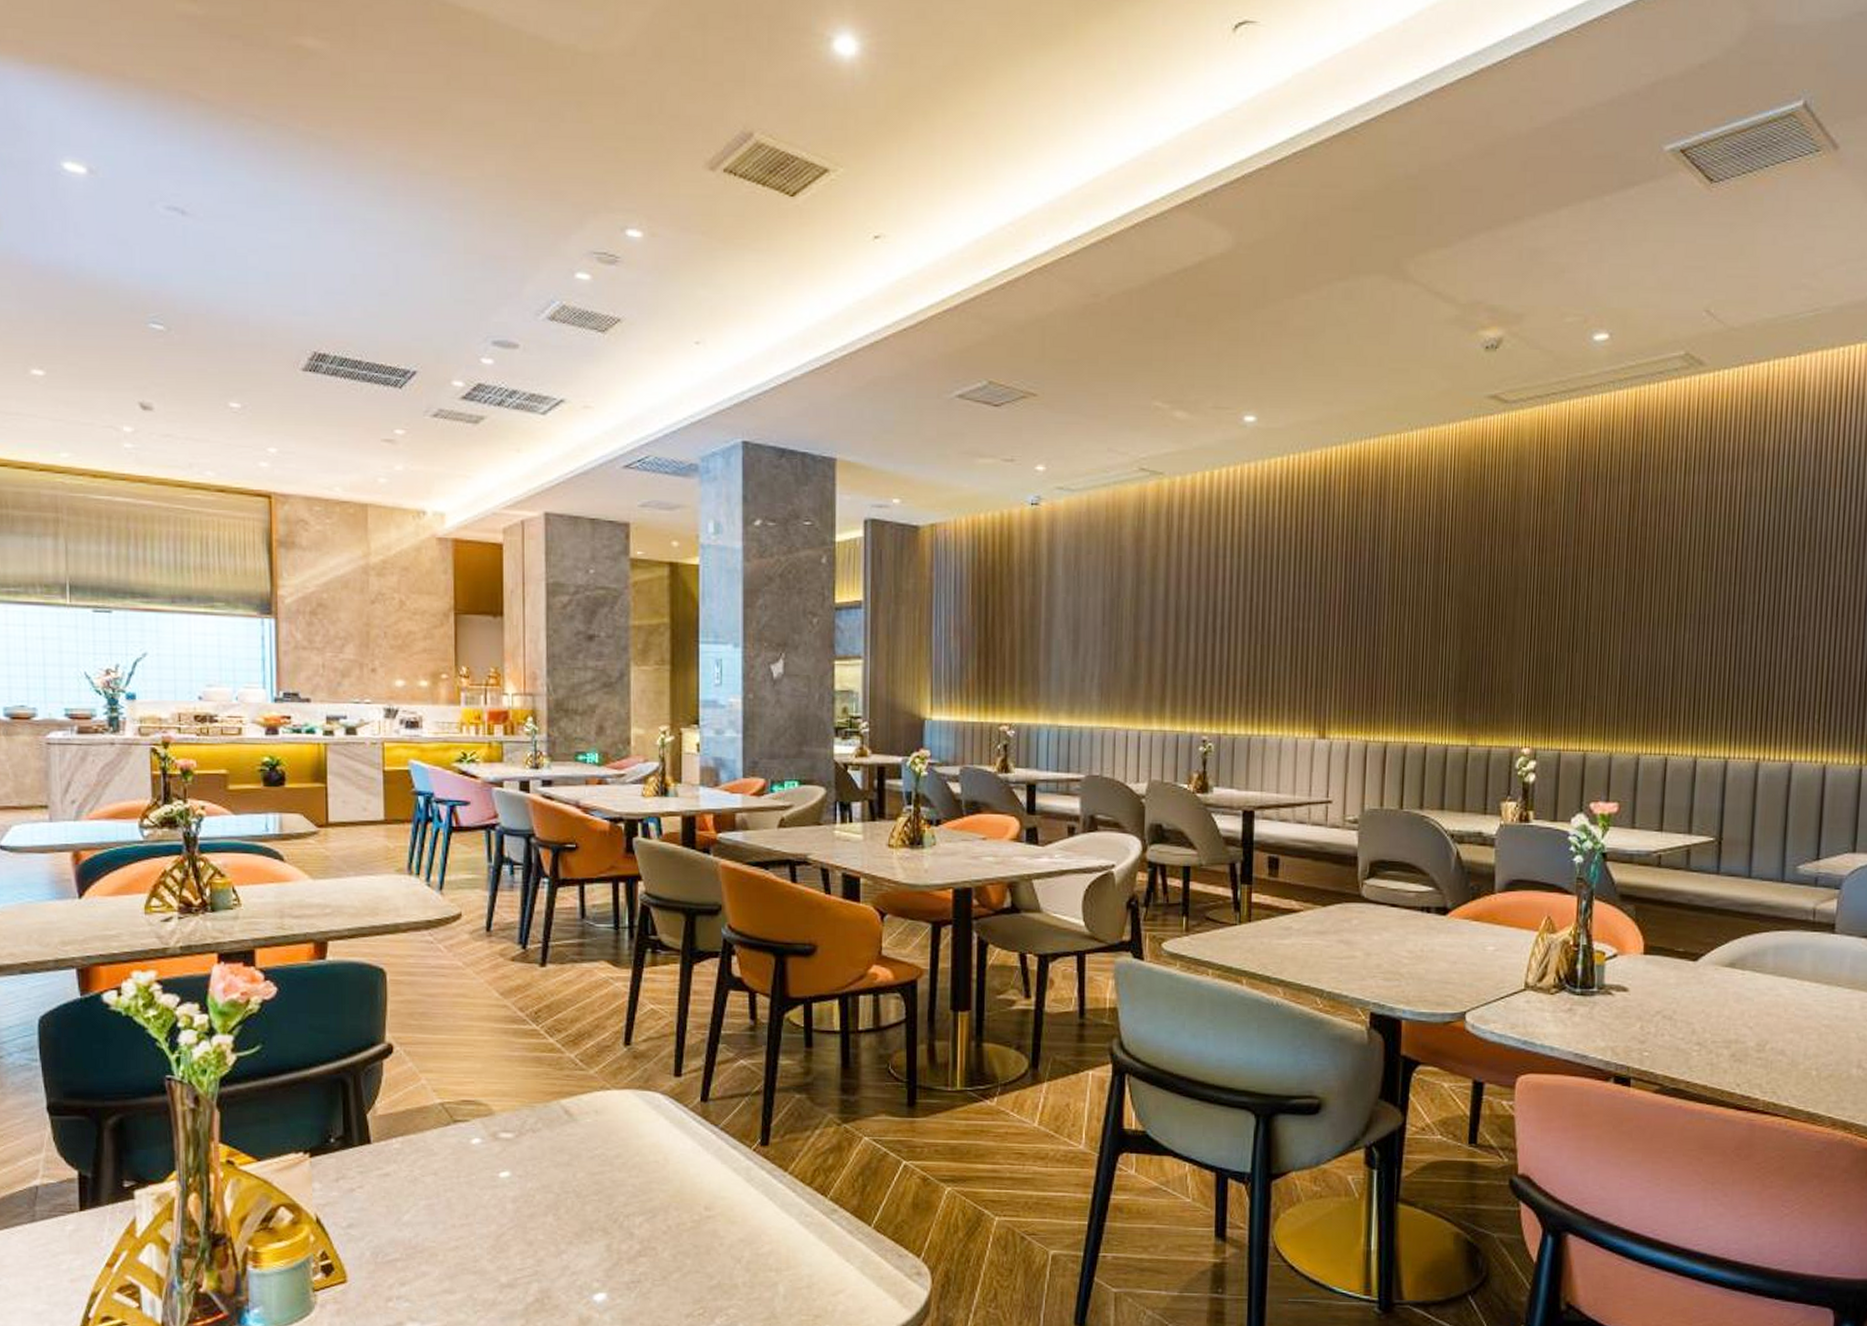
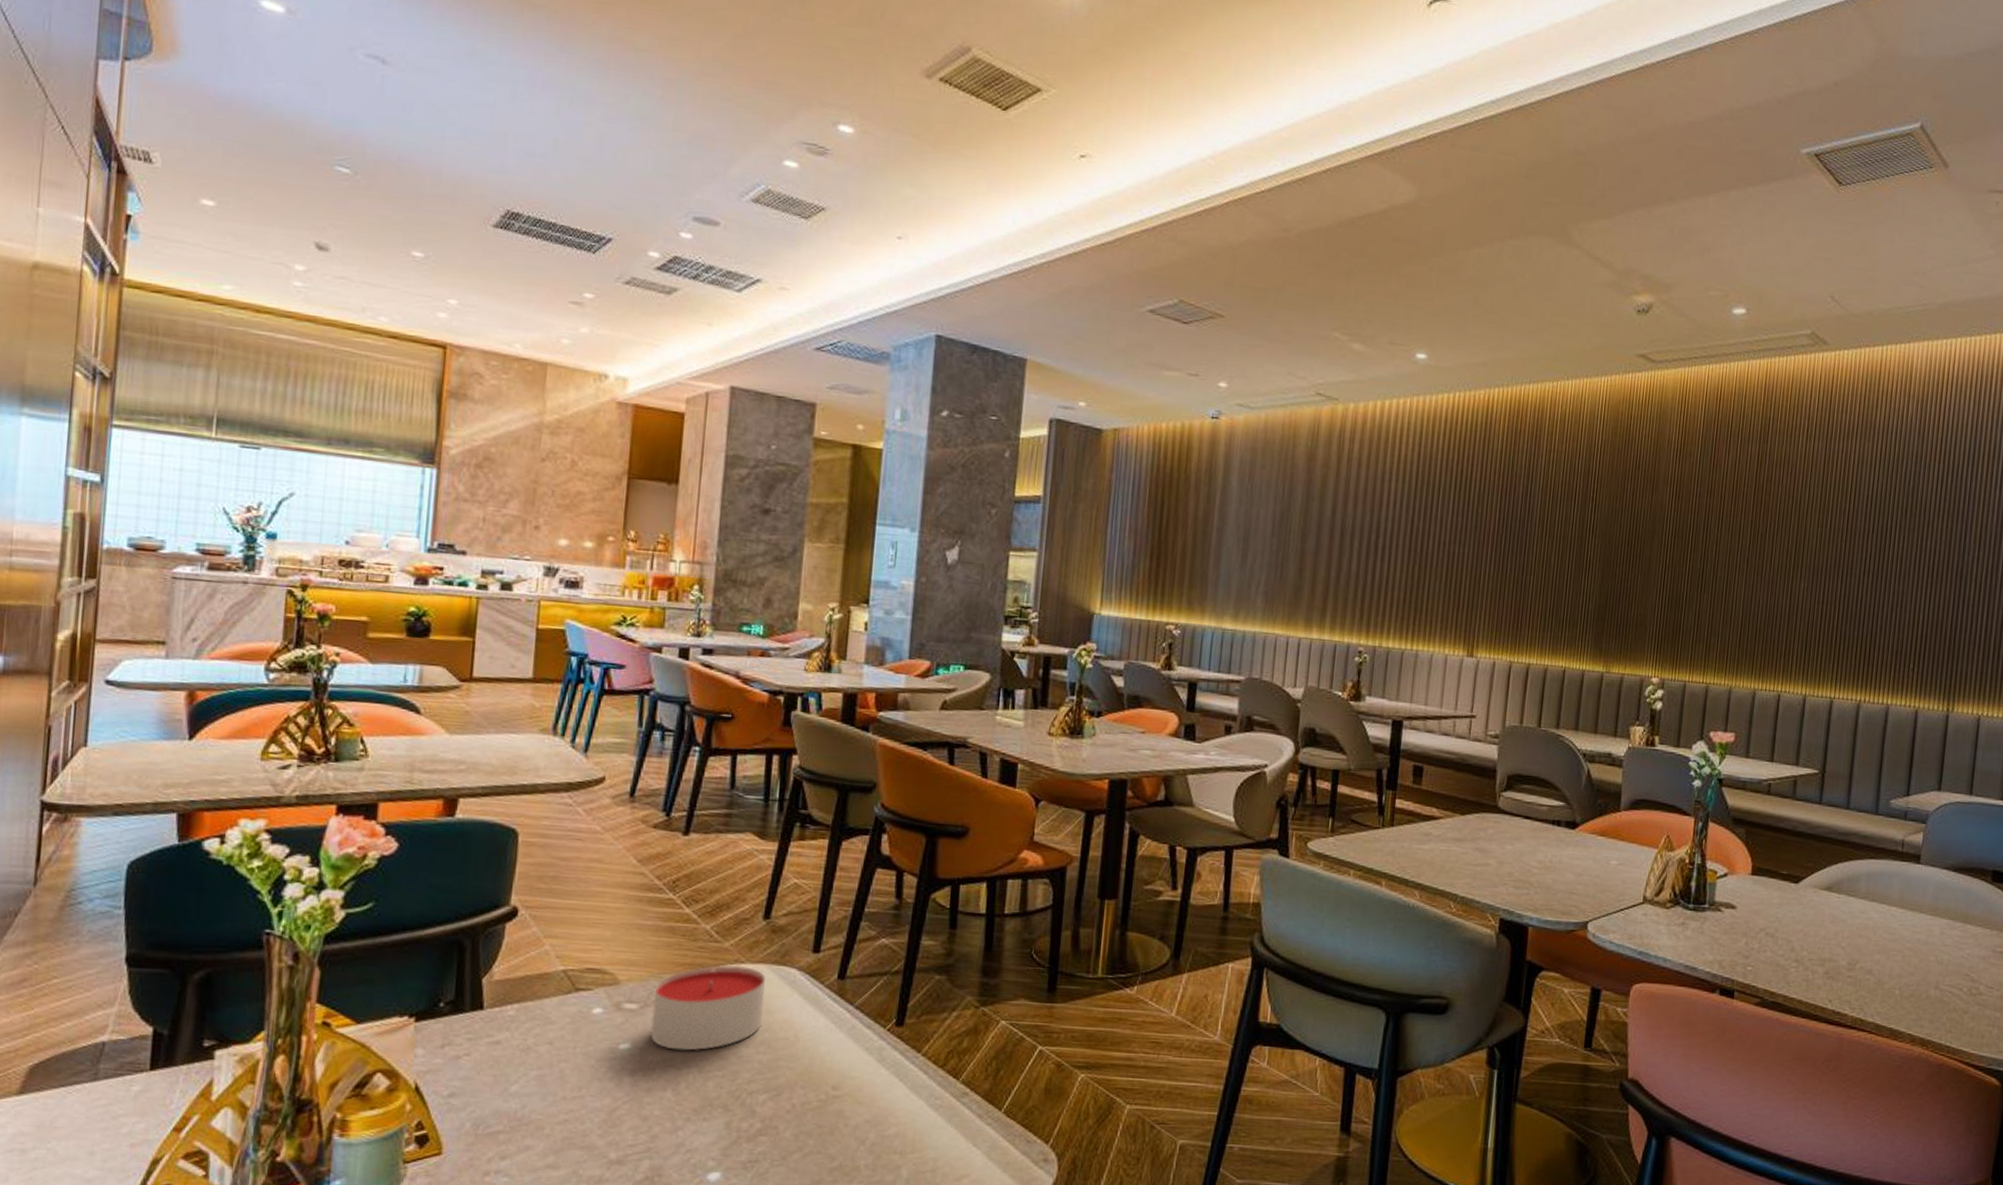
candle: none [527,1092,631,1177] -> present [650,965,765,1051]

